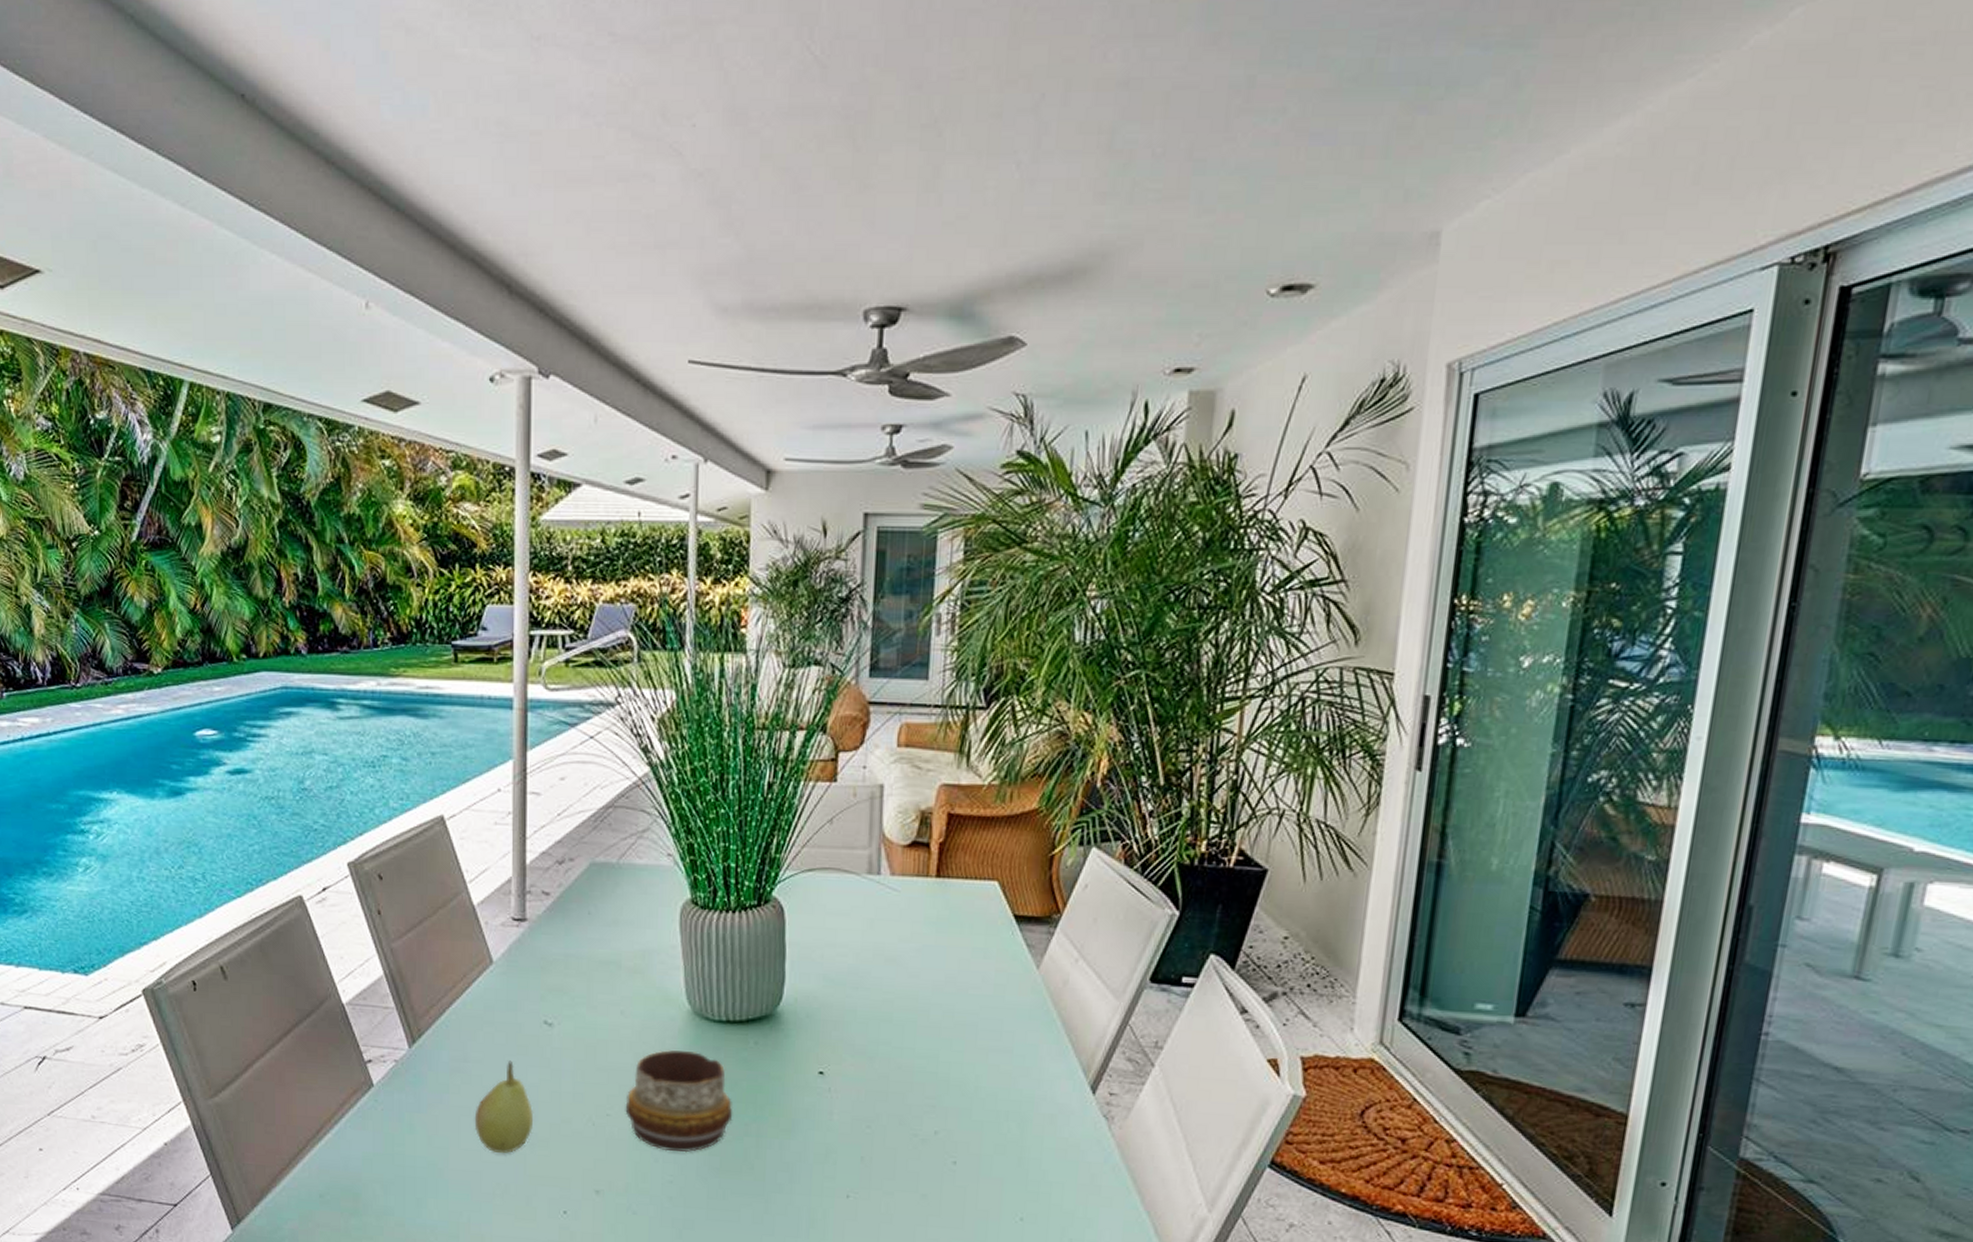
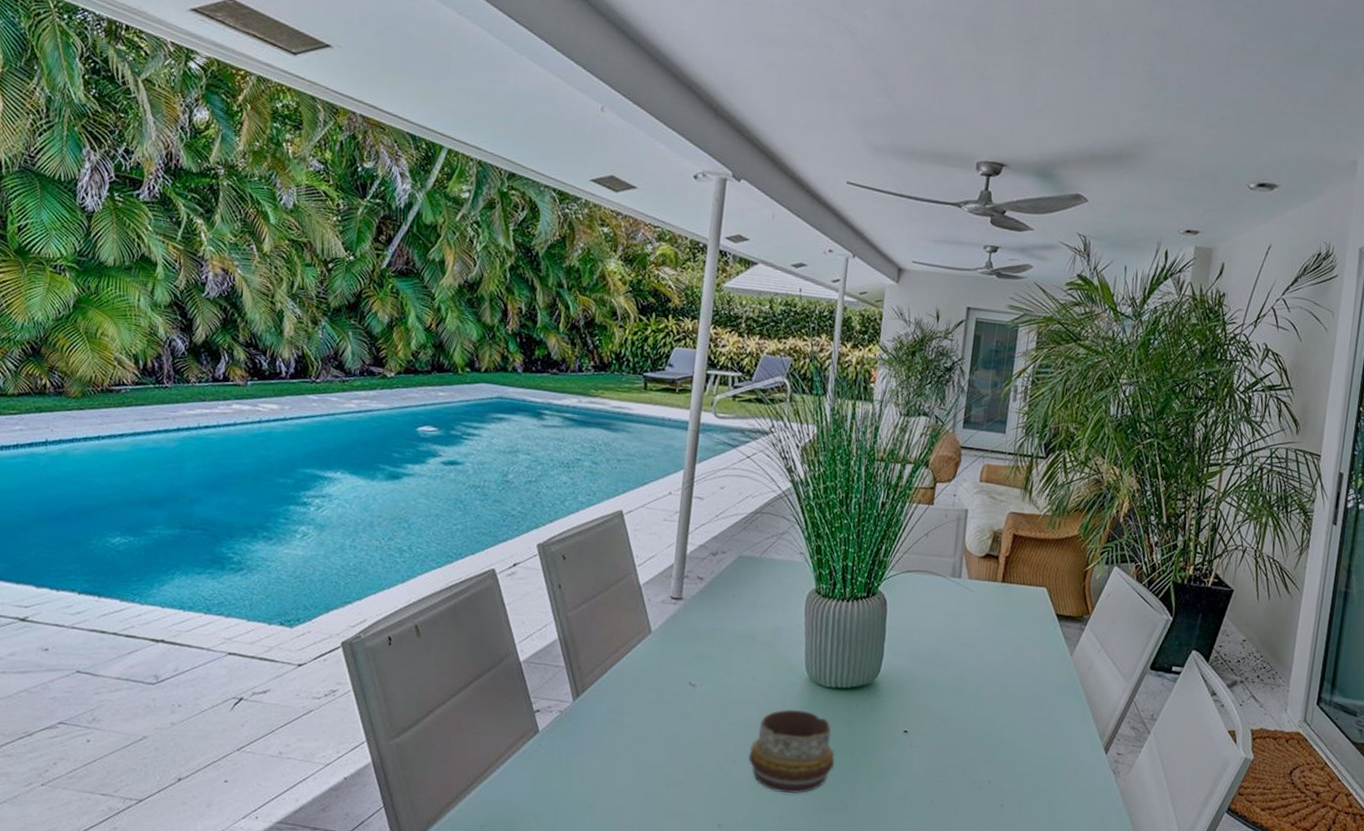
fruit: present [474,1060,534,1154] -> none [622,714,674,793]

